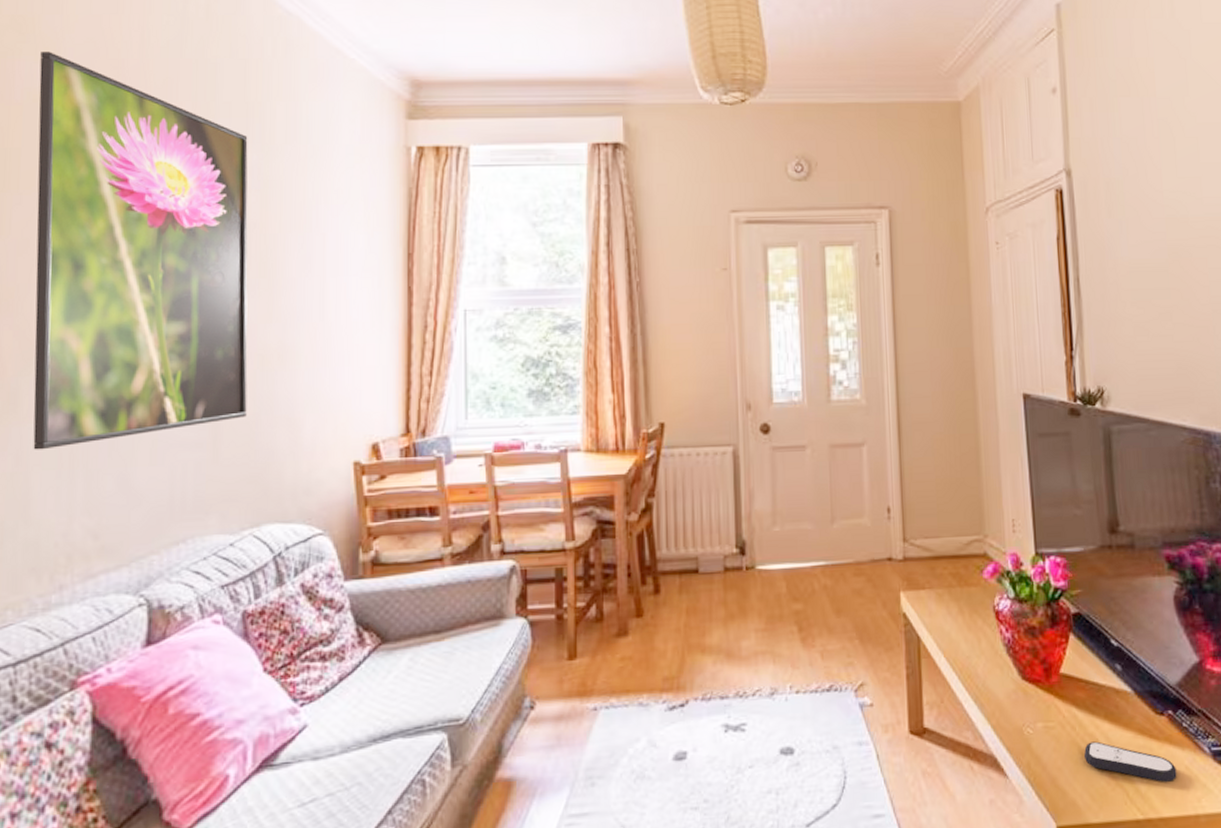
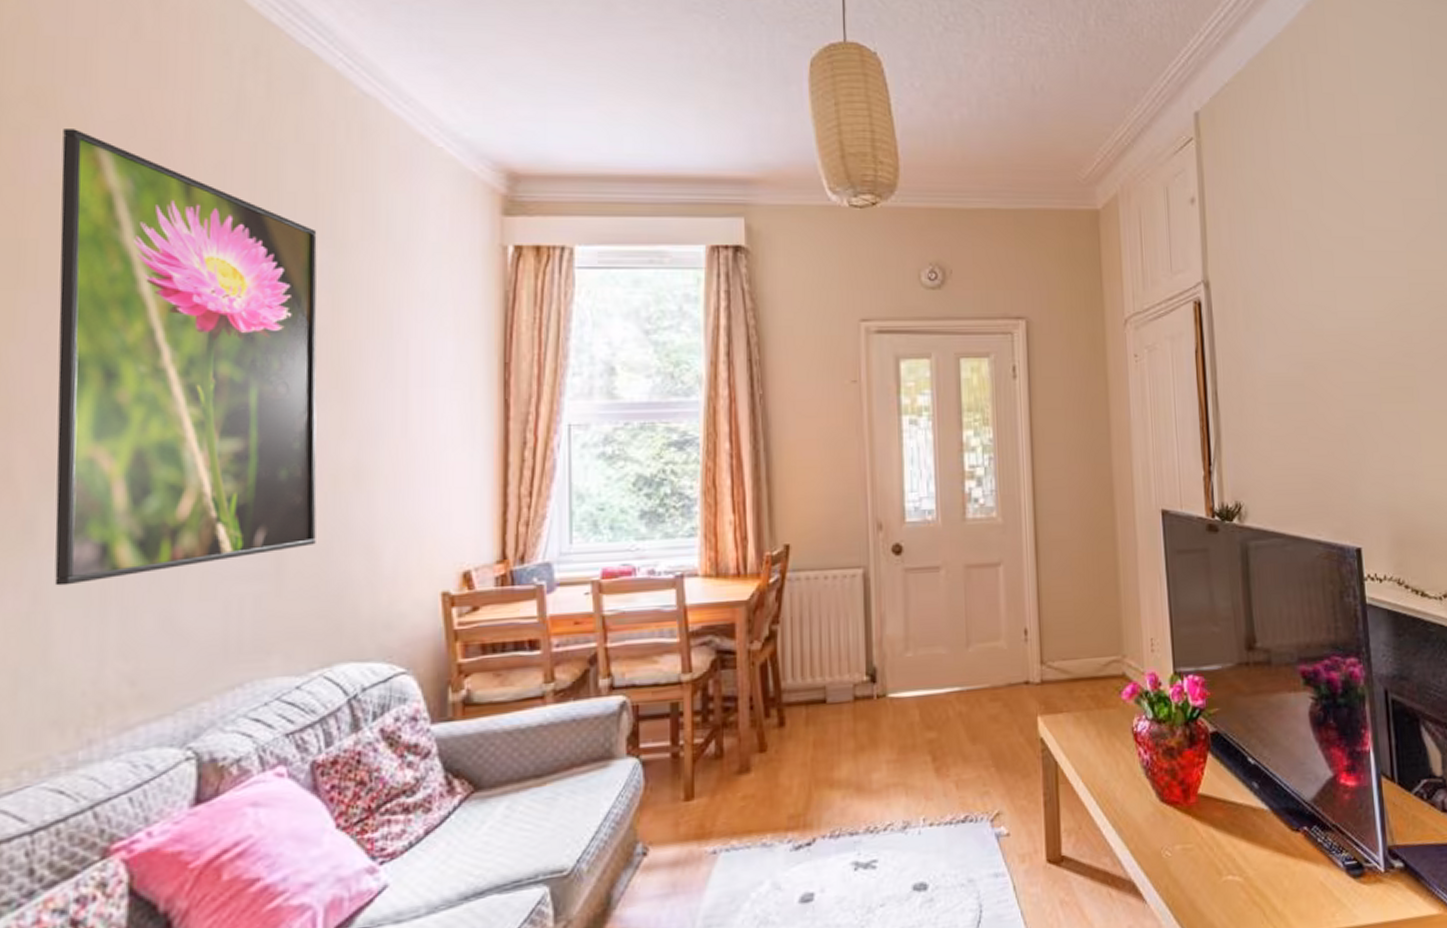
remote control: present [1084,741,1177,782] -> none [1222,861,1312,899]

